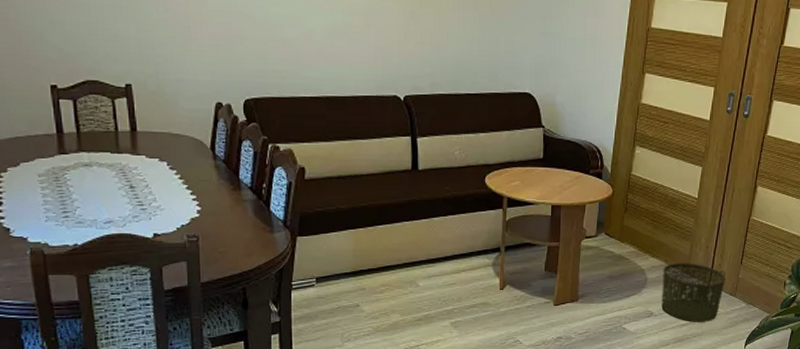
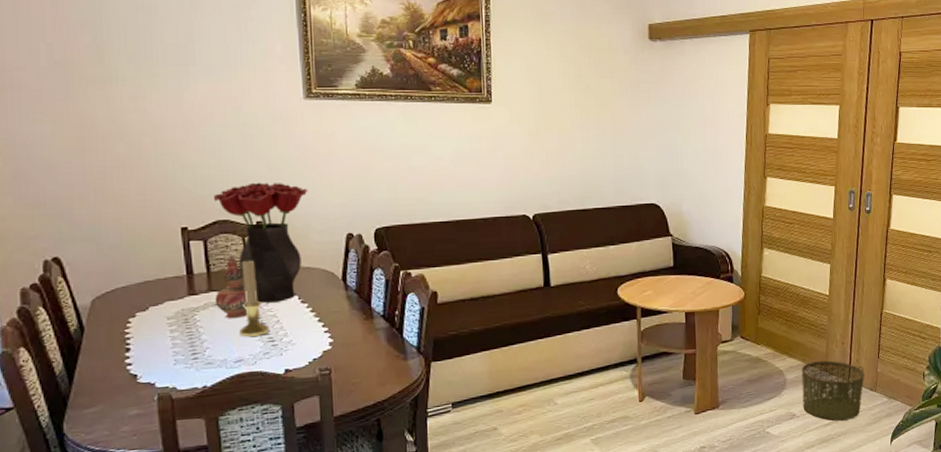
bouquet: none [82,43,178,167] -> present [213,182,308,303]
decorative vase: none [84,116,118,180] -> present [214,255,248,319]
candle holder: none [108,121,140,200] -> present [238,259,271,338]

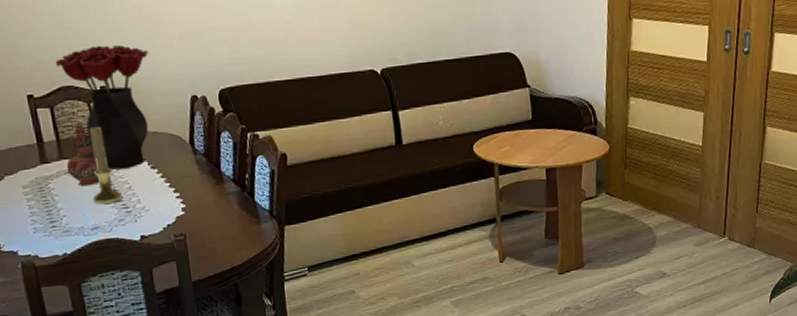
basket: present [801,360,866,421] -> none [672,216,743,280]

